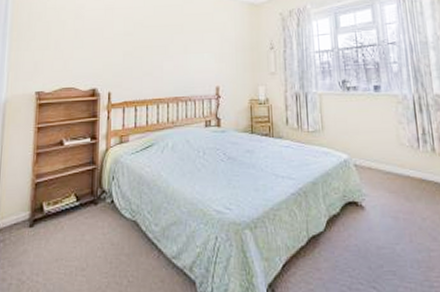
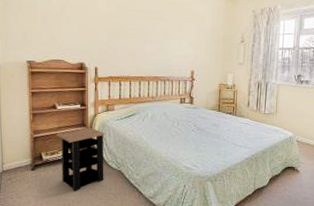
side table: none [62,166,117,254] -> present [57,128,104,191]

